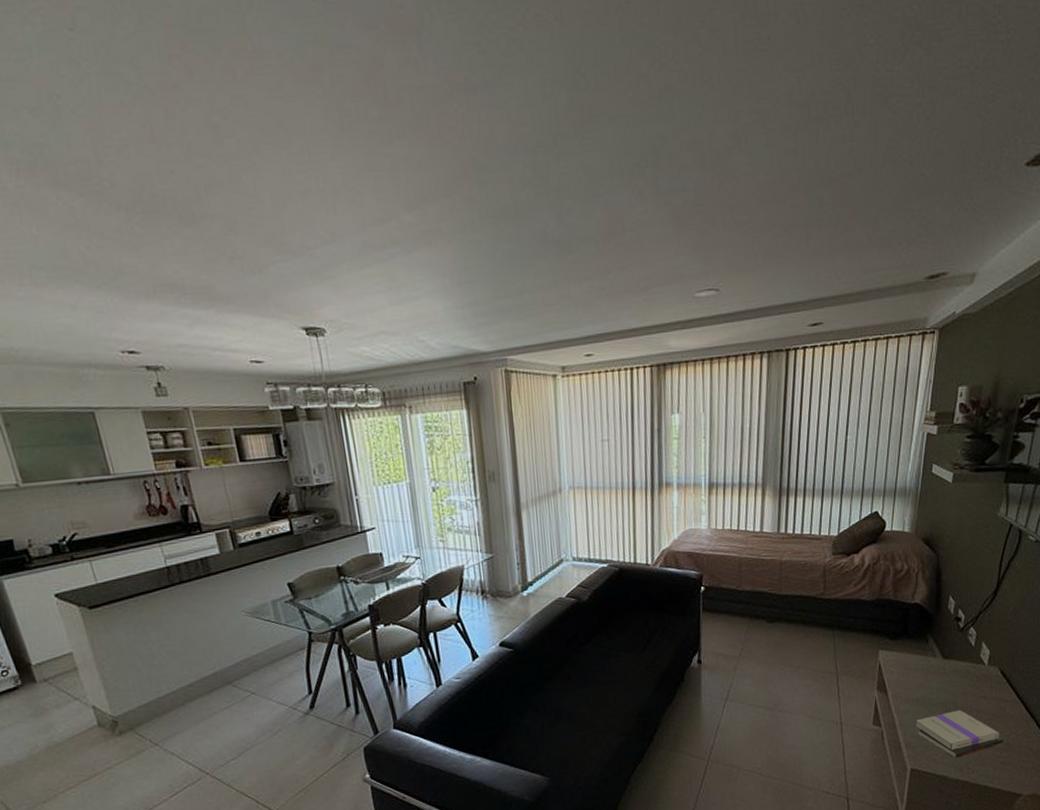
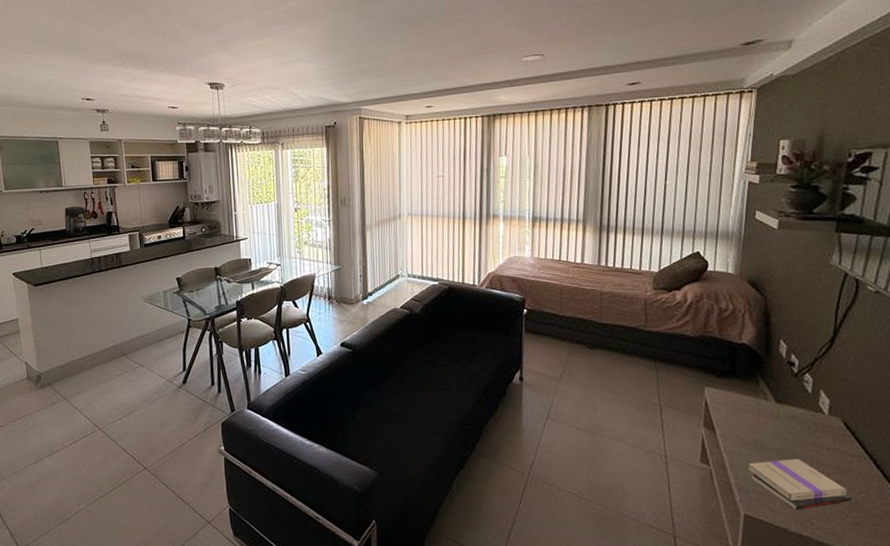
coffee maker: none [118,499,158,541] -> present [64,206,88,236]

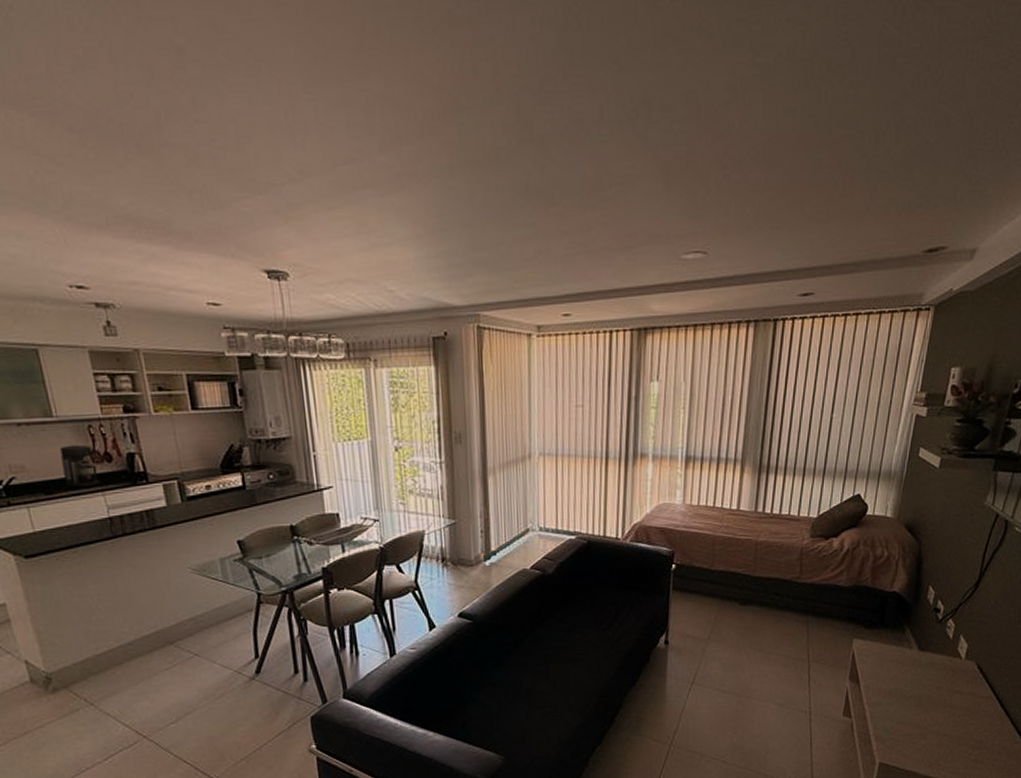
books: present [747,458,852,510] -> none [886,704,977,754]

